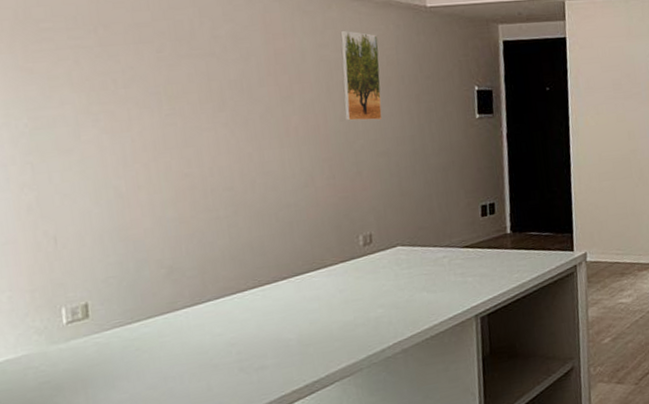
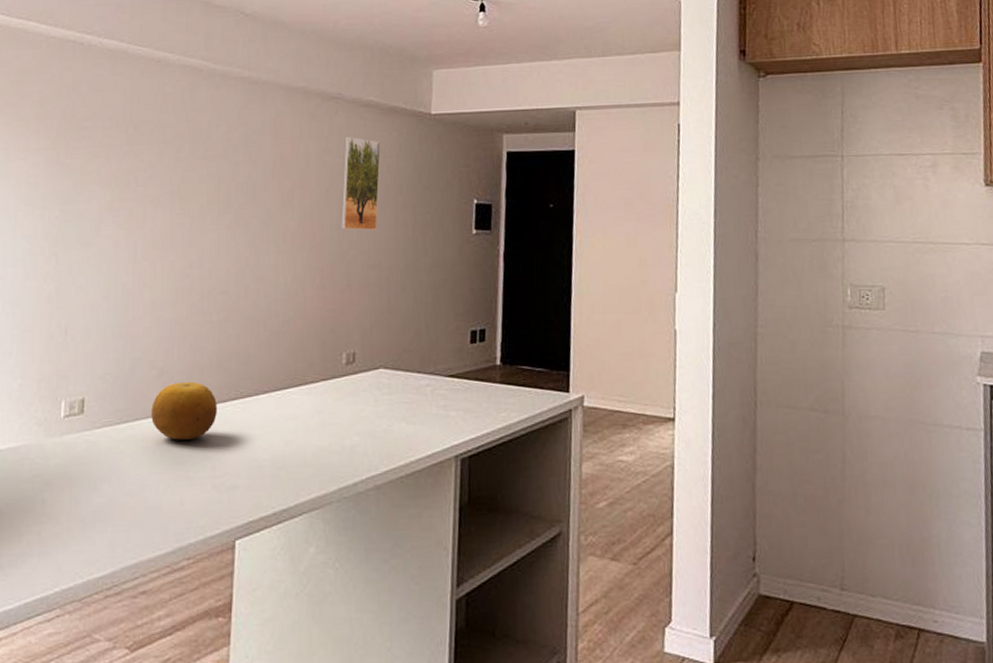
fruit: none [164,275,237,332] -> present [151,381,218,440]

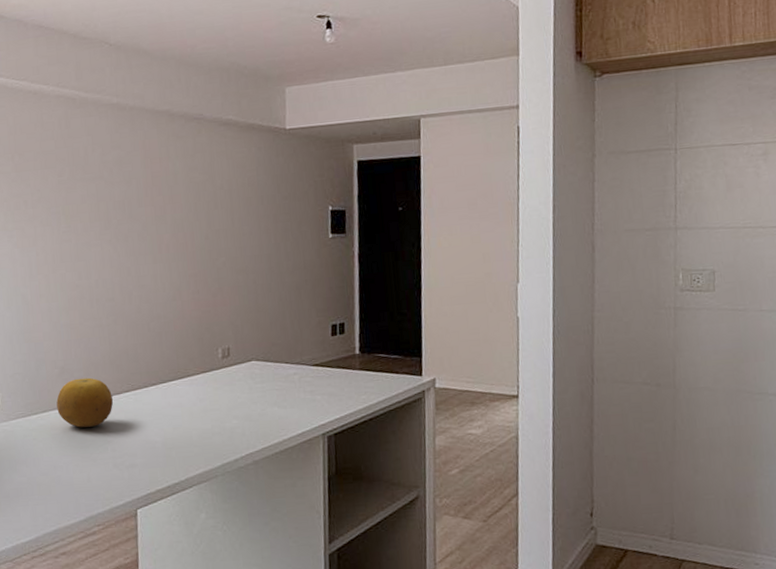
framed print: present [341,136,381,231] -> none [208,153,243,239]

